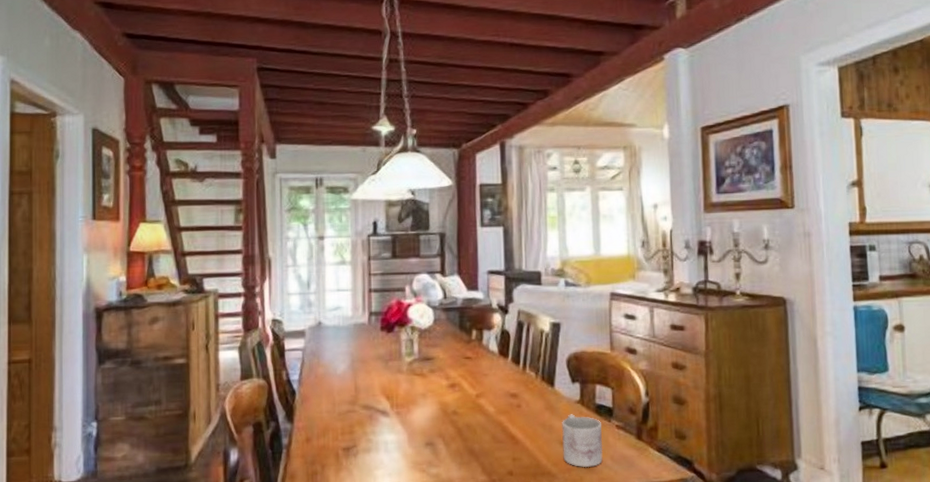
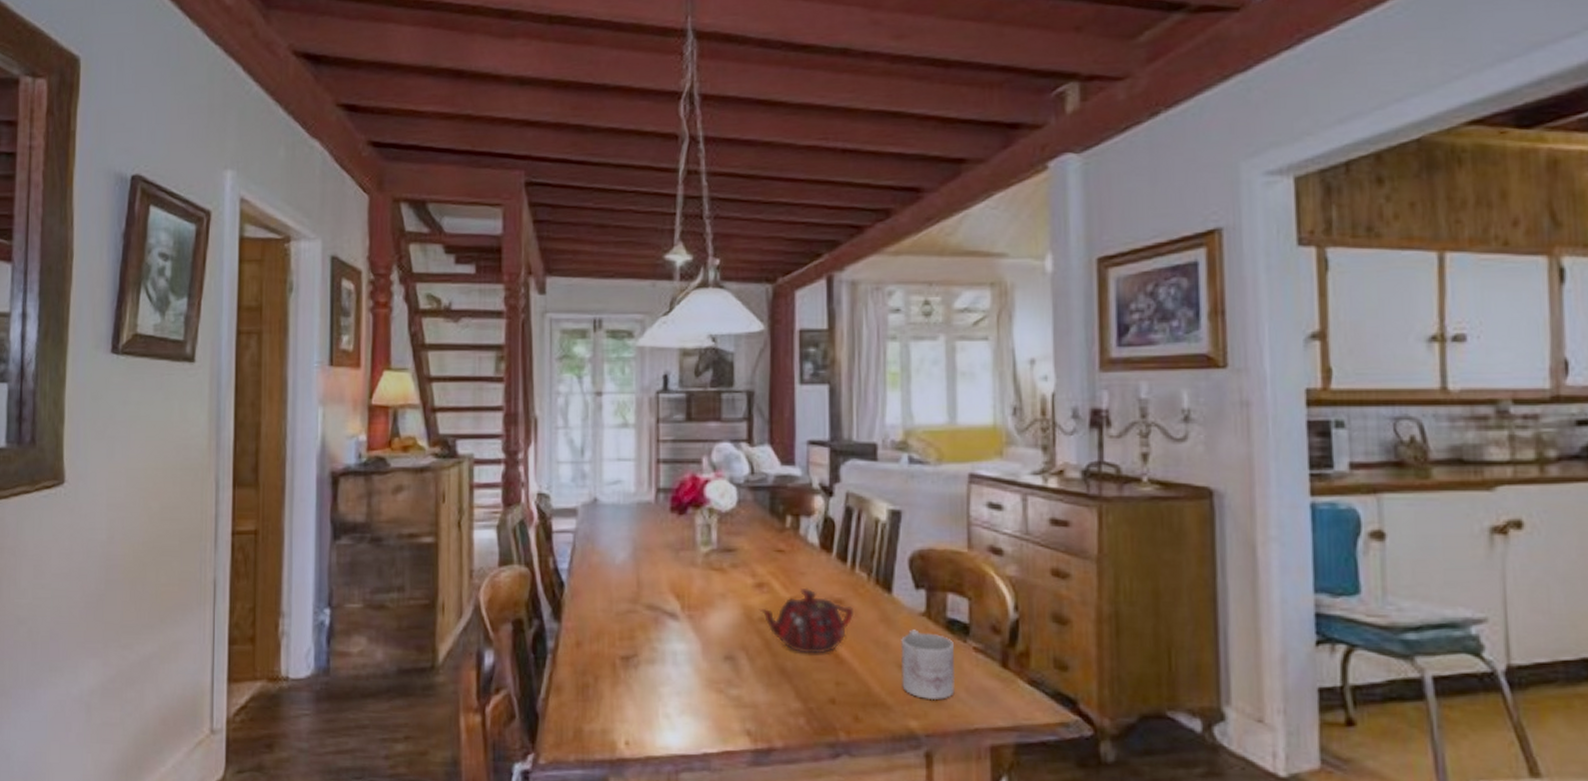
teapot: none [452,385,526,438] -> present [759,587,855,654]

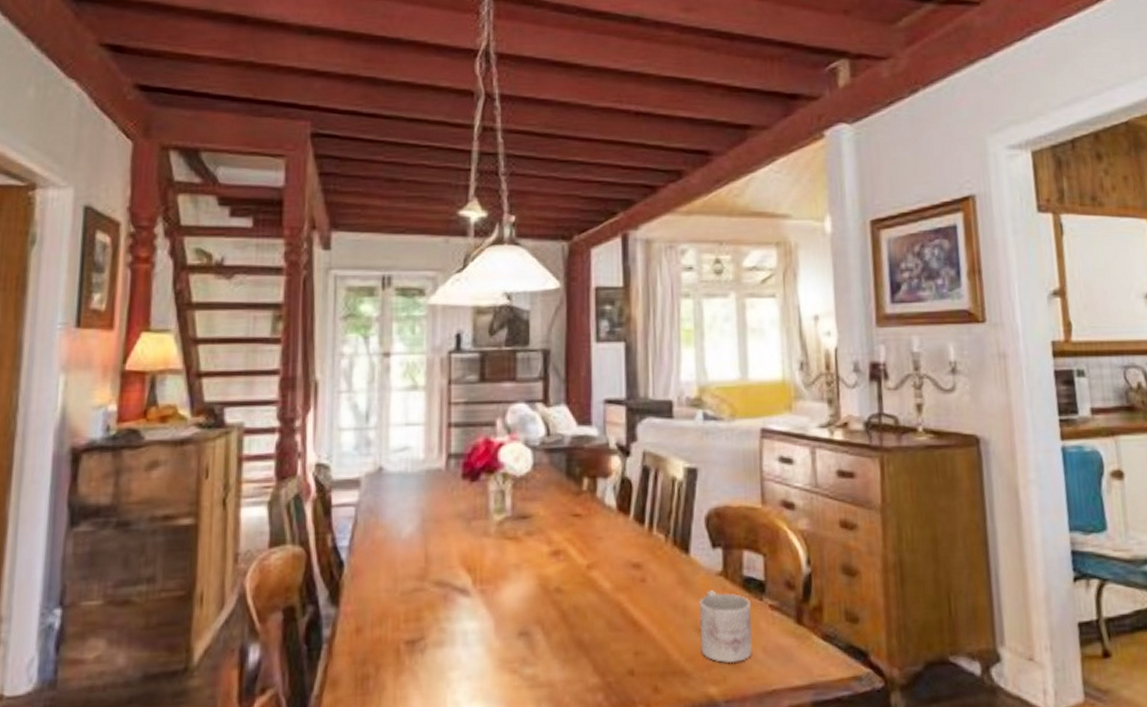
teapot: present [759,587,855,654] -> none [555,552,653,624]

